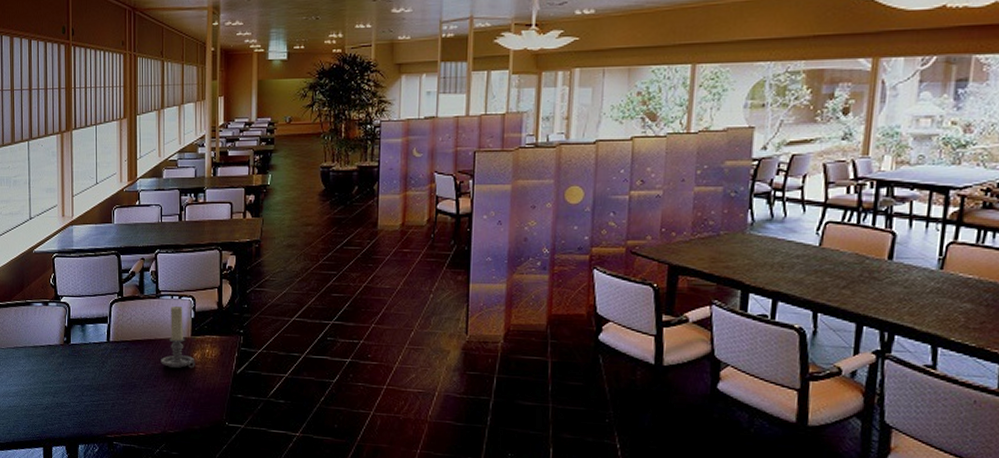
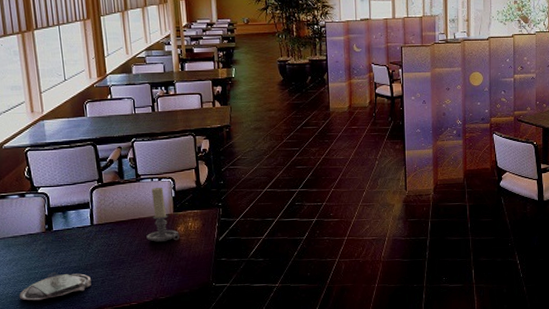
plate: none [34,389,103,417] -> present [19,272,92,301]

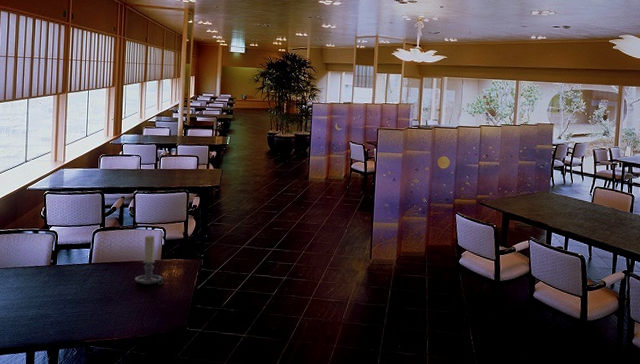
plate: present [19,272,92,301] -> none [19,303,83,327]

